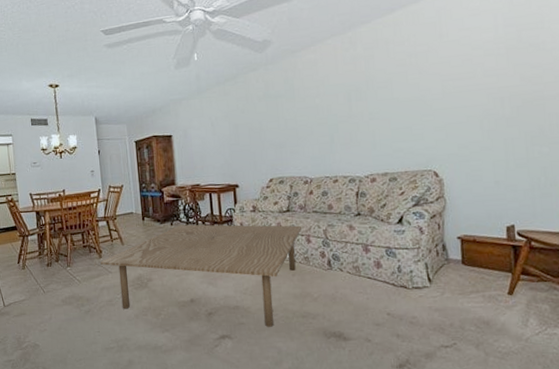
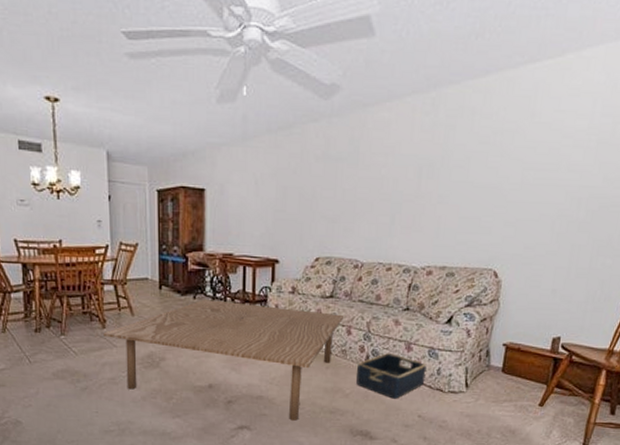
basket: none [321,256,388,299] -> present [356,353,427,399]

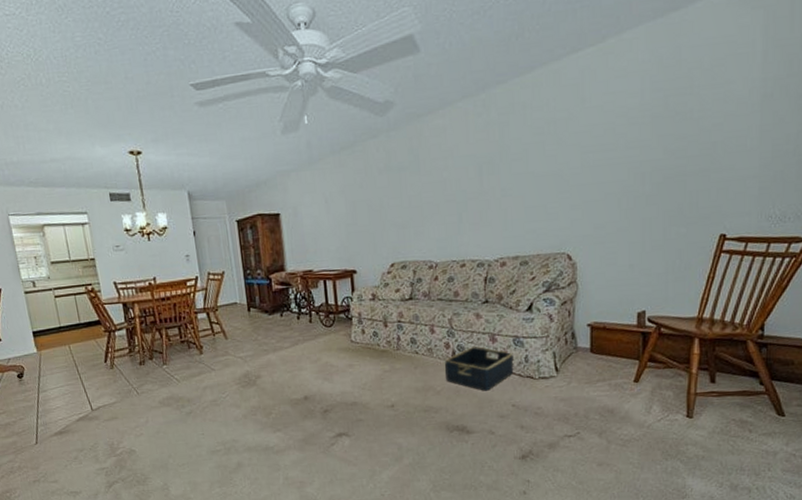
coffee table: present [103,299,345,421] -> none [201,314,426,423]

